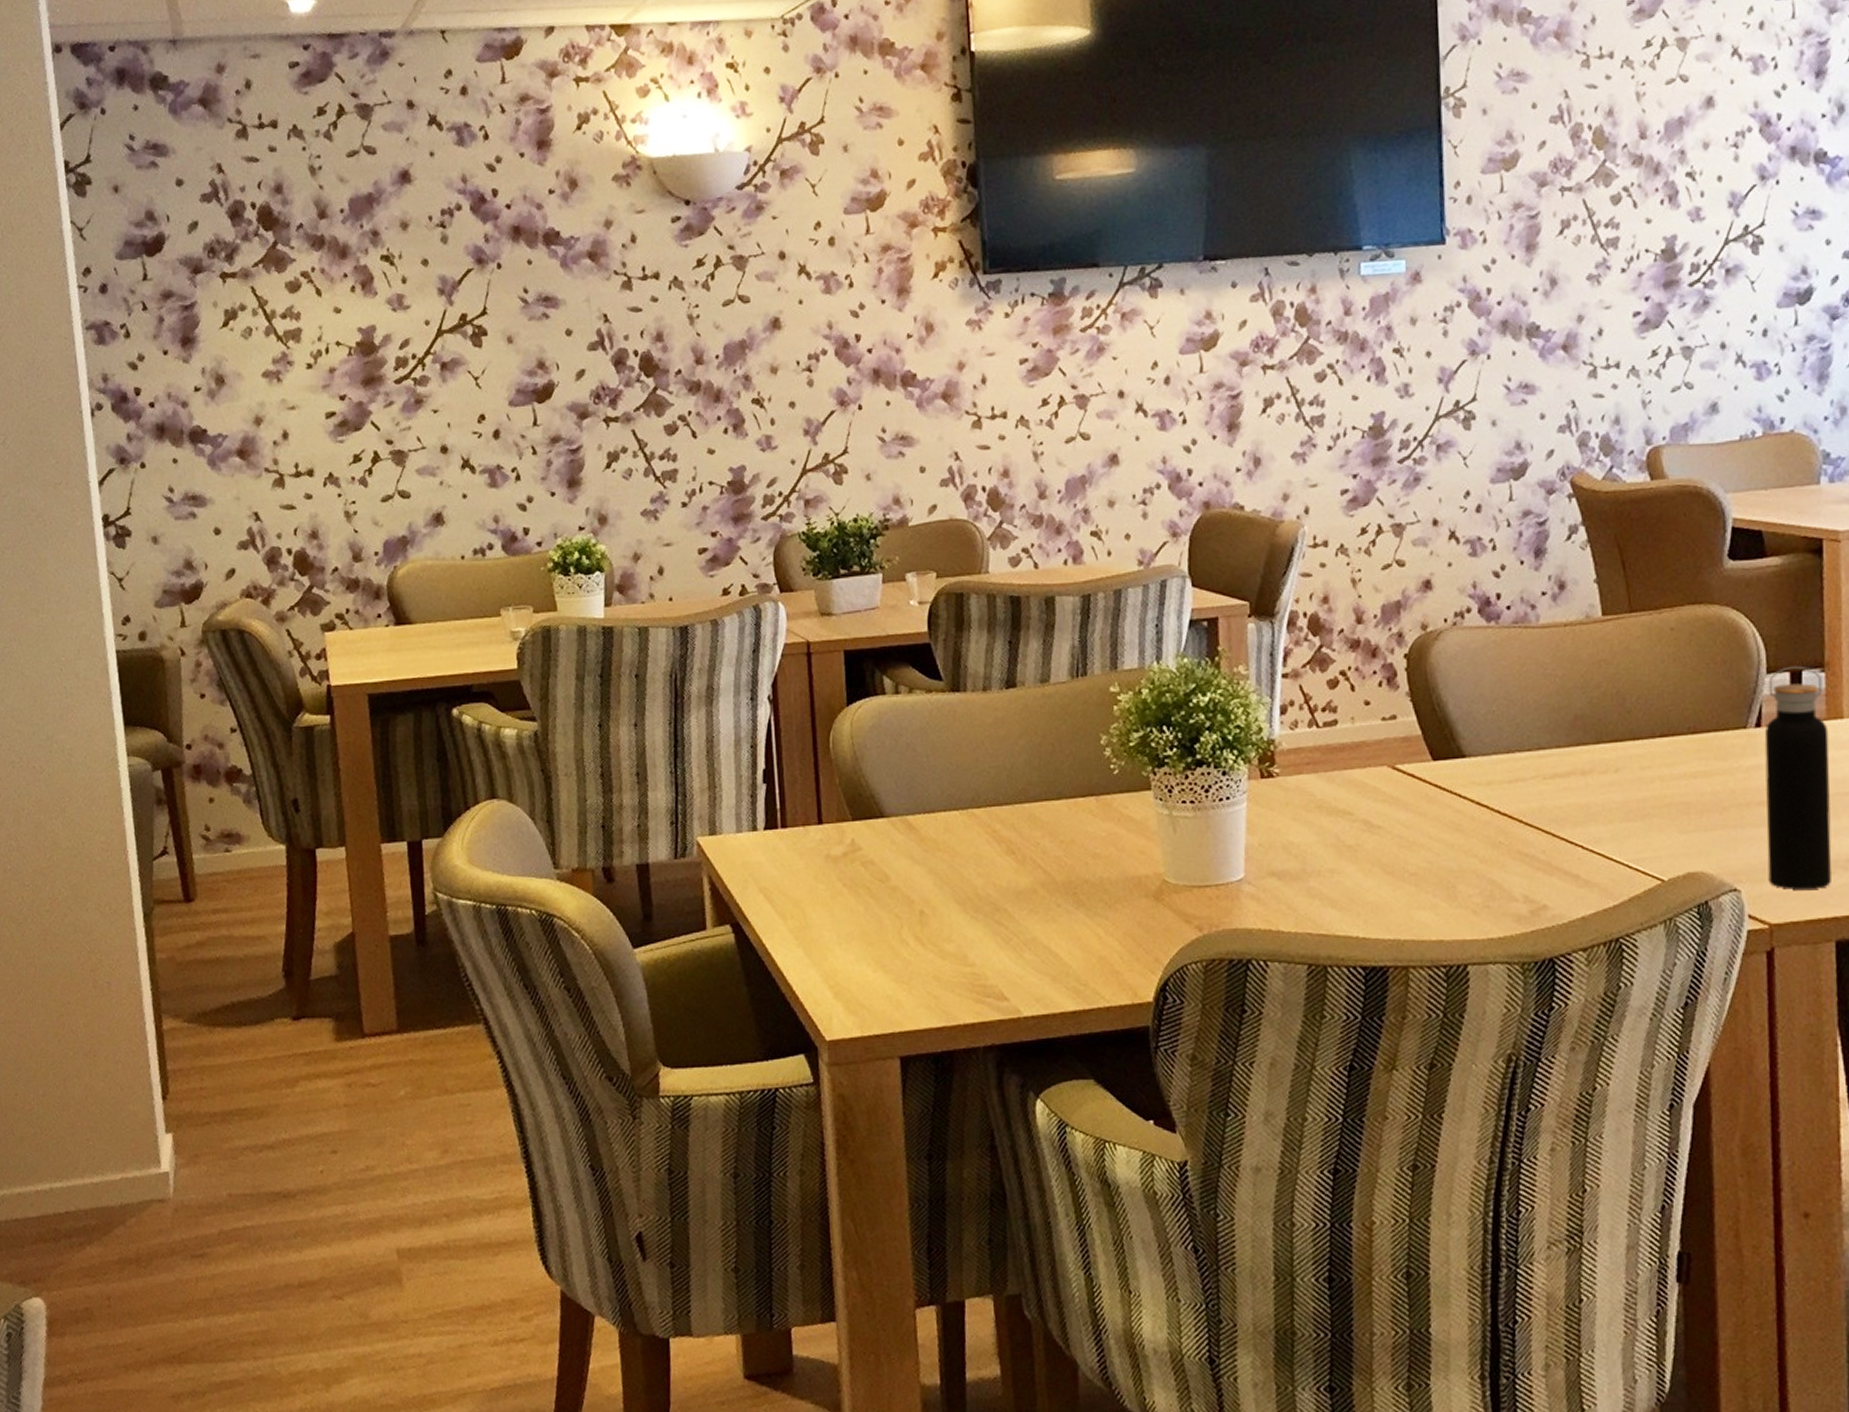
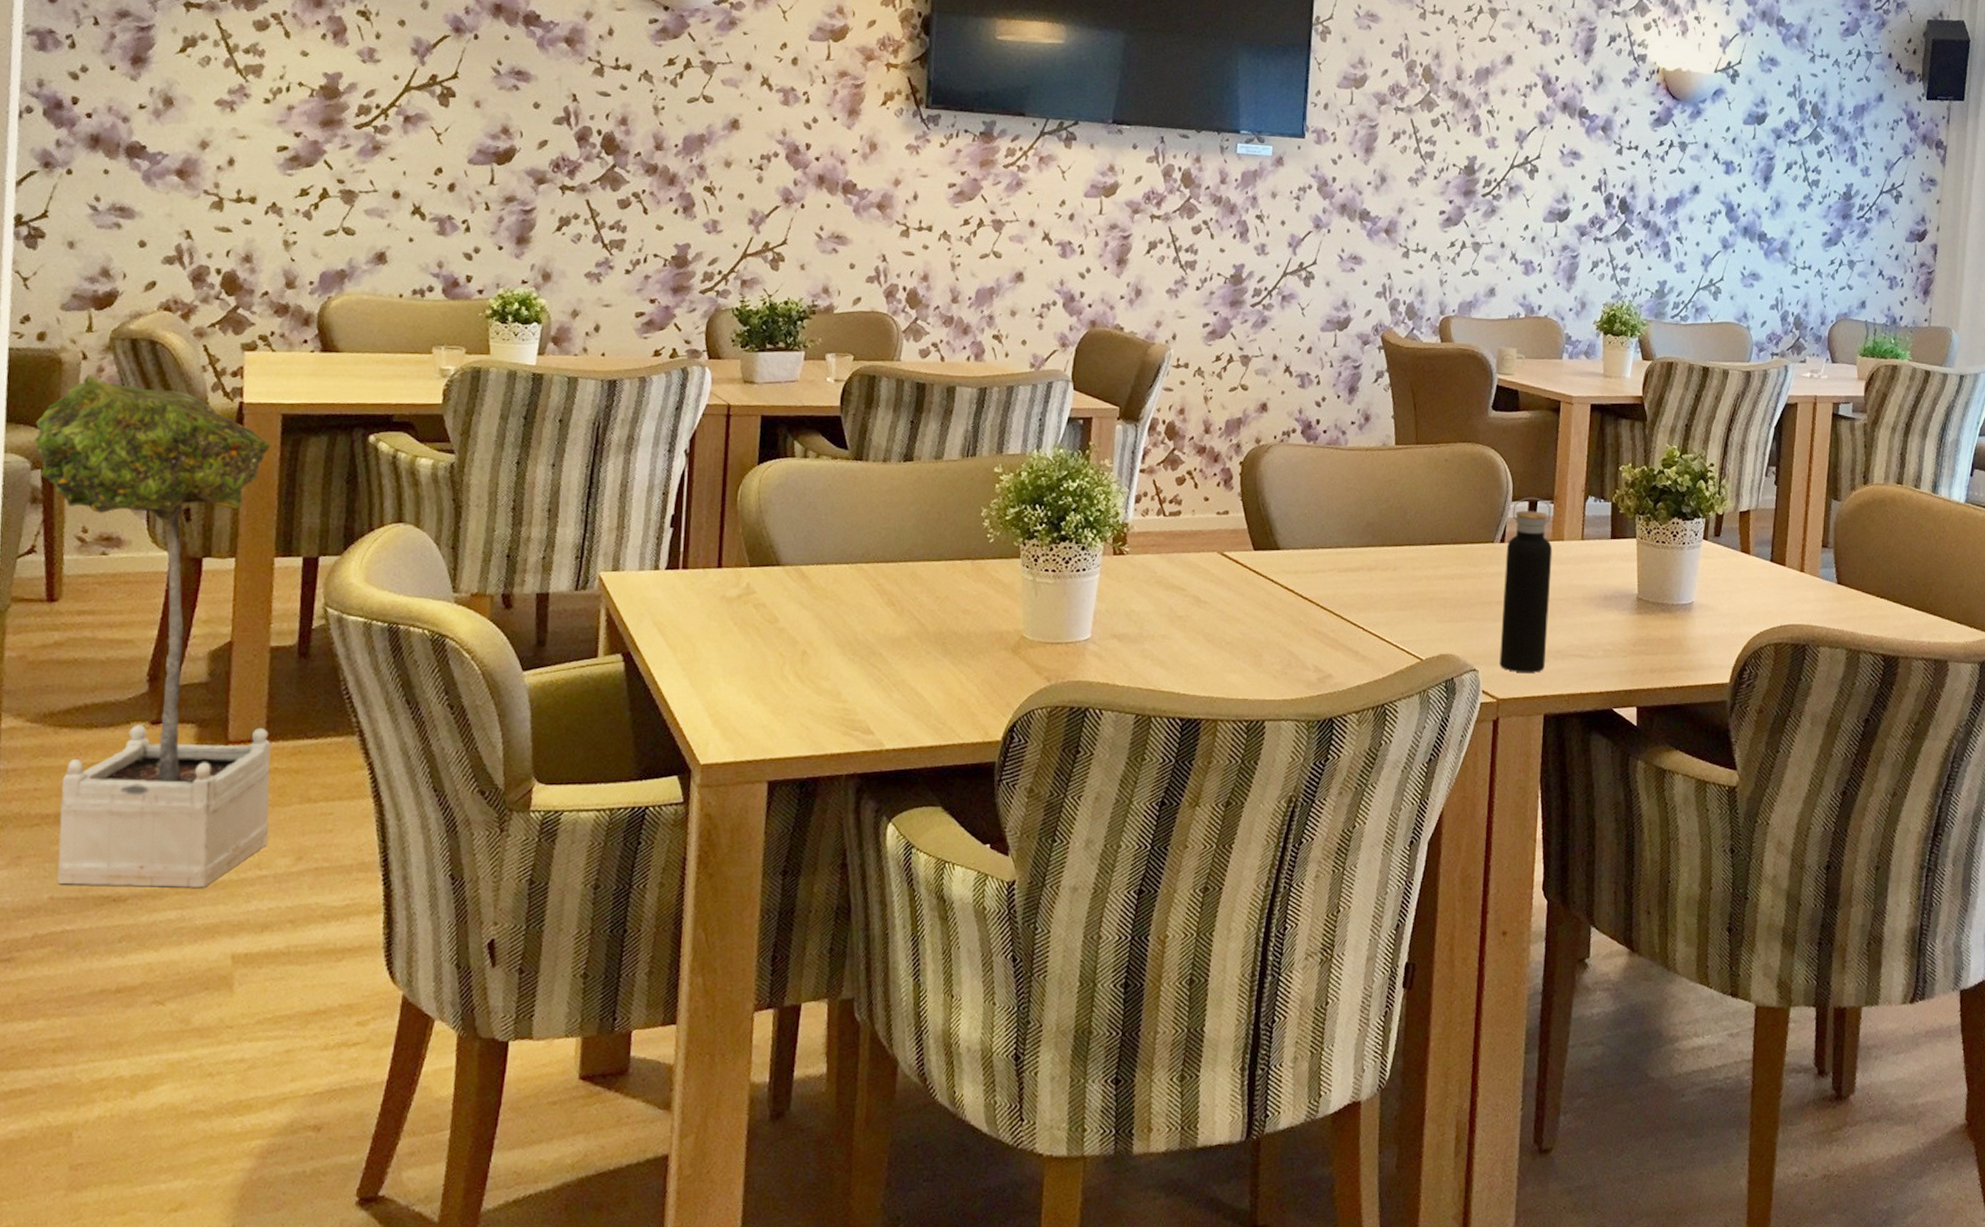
potted tree: none [149,670,415,1183] -> present [33,375,271,888]
mug: none [1727,476,1769,512] -> present [1495,347,1526,375]

